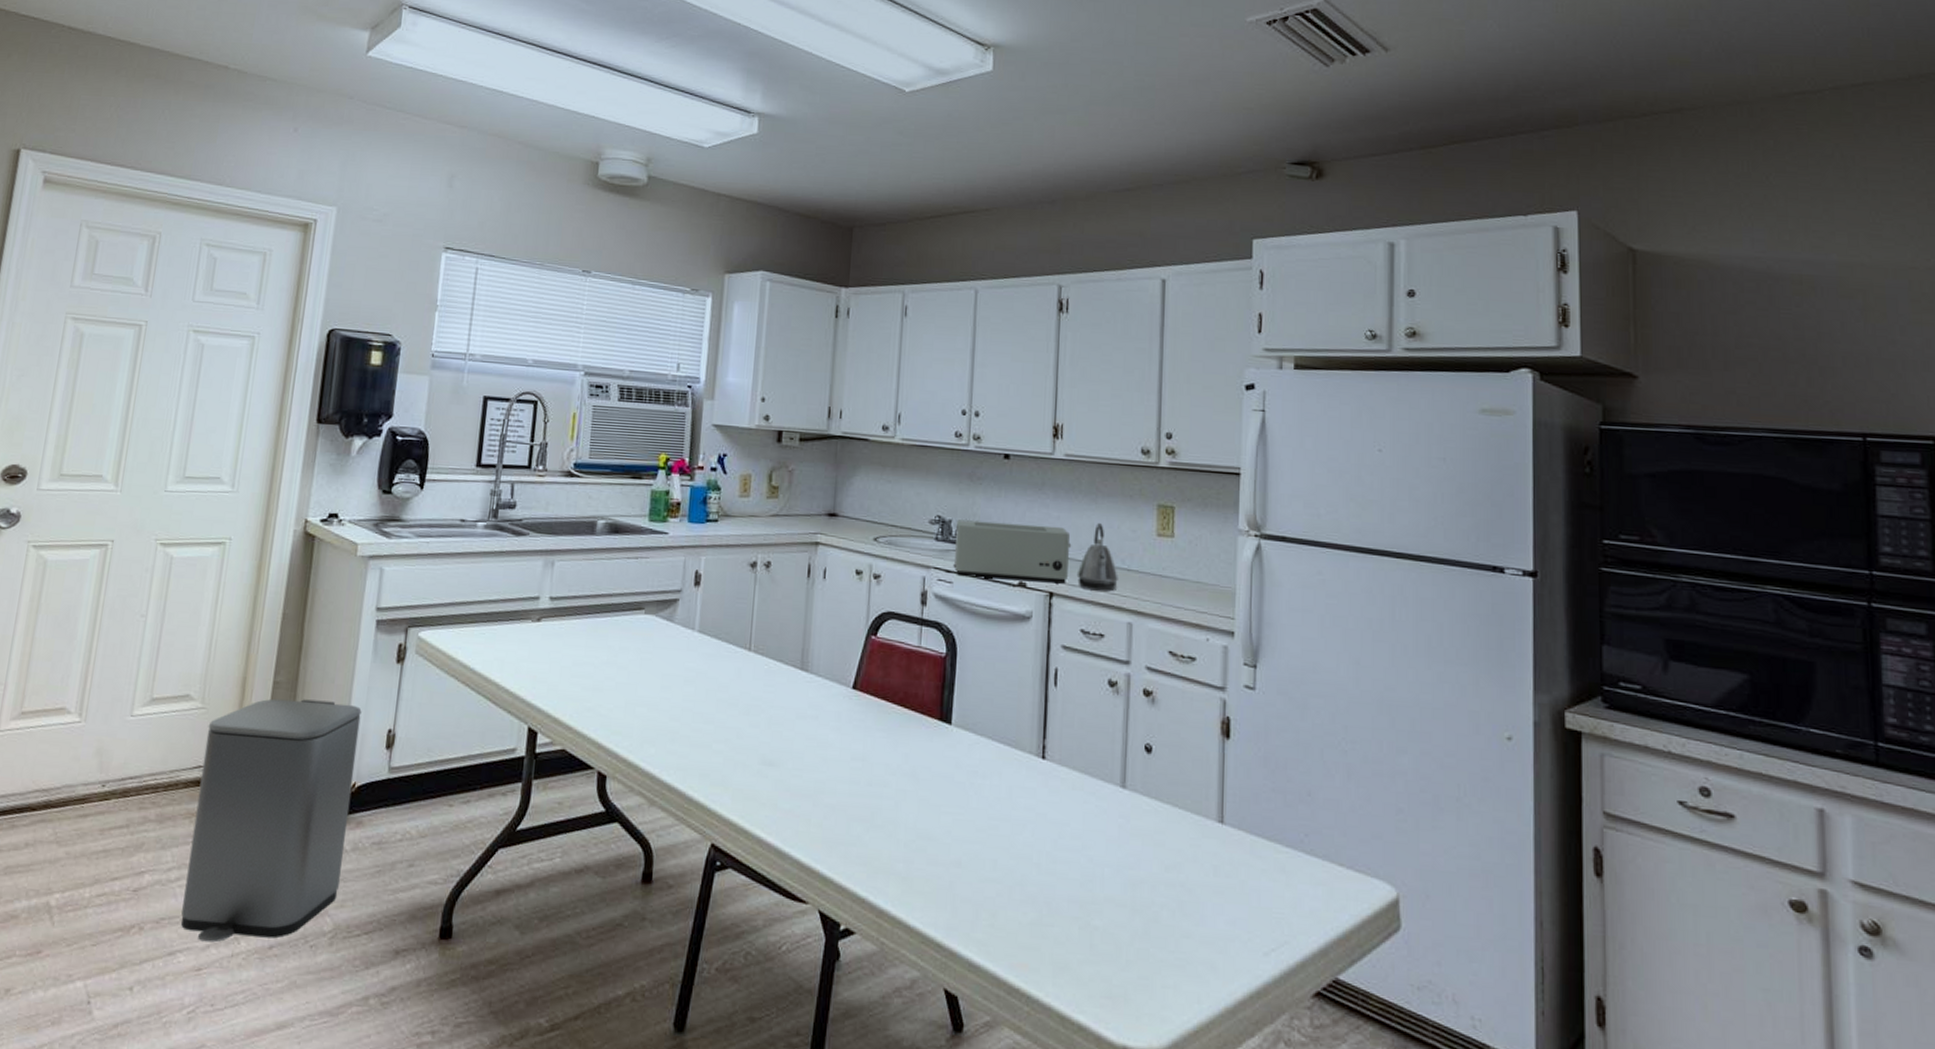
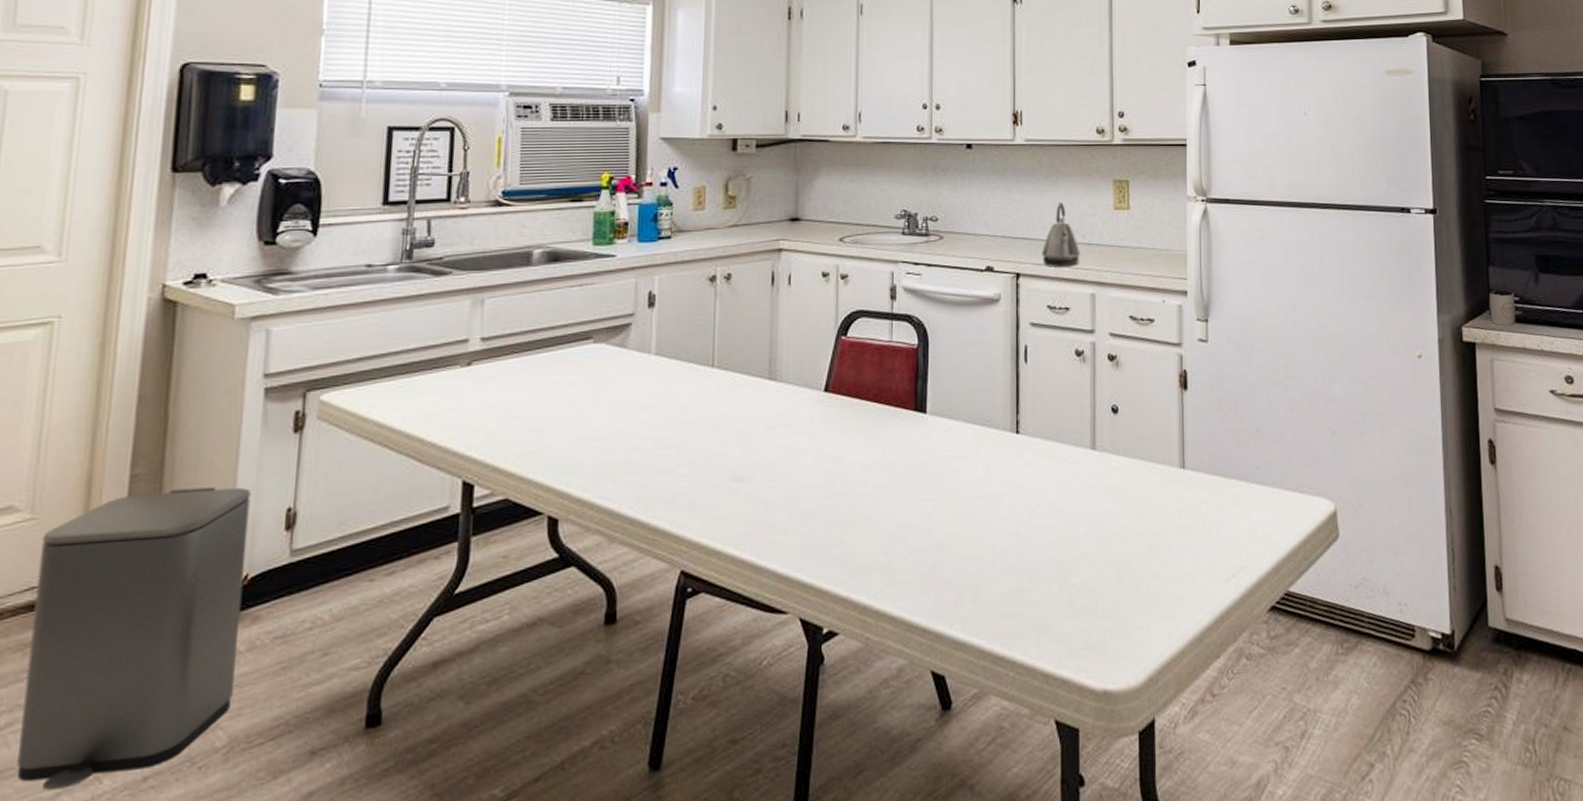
toaster: present [953,519,1072,584] -> none [921,209,1035,268]
mug: none [1601,674,1647,719] -> present [1488,291,1524,327]

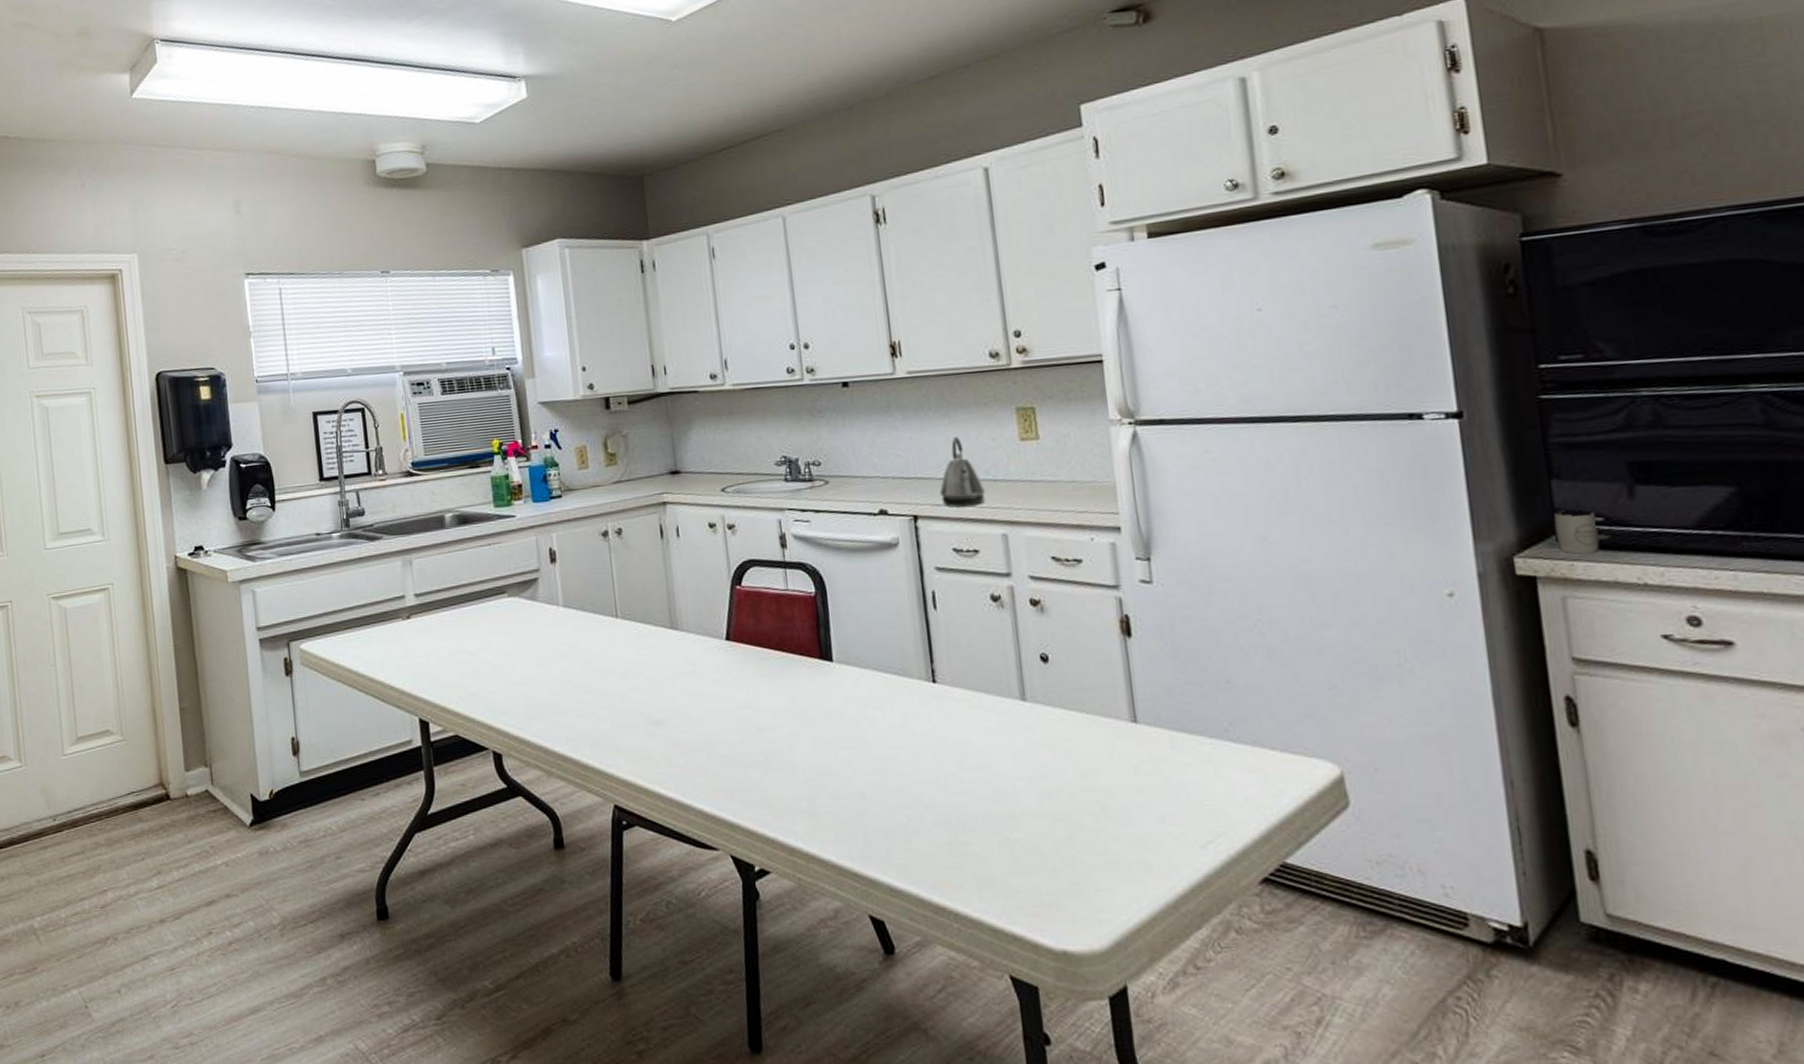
pedal bin: present [17,487,251,791] -> none [131,719,279,945]

